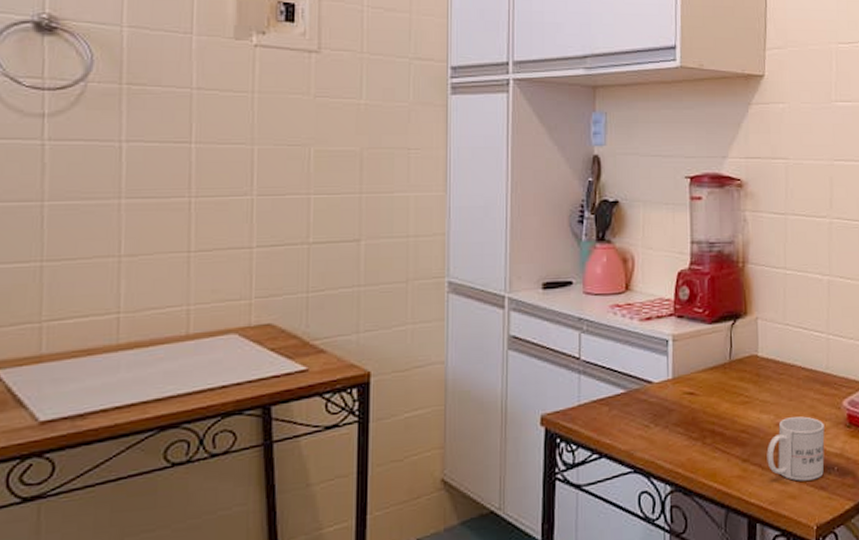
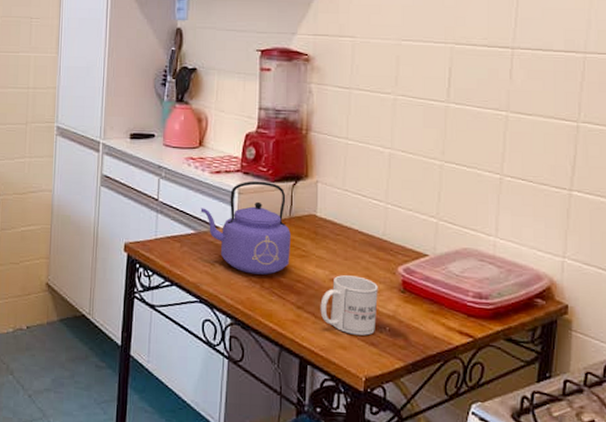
kettle: none [630,323,733,431] -> present [200,180,291,275]

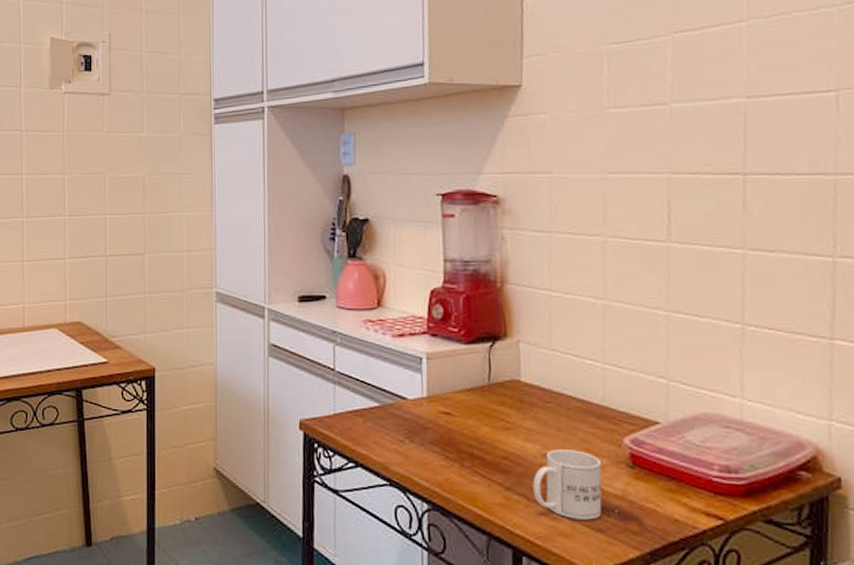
kettle: present [200,180,291,275] -> none [384,343,493,452]

